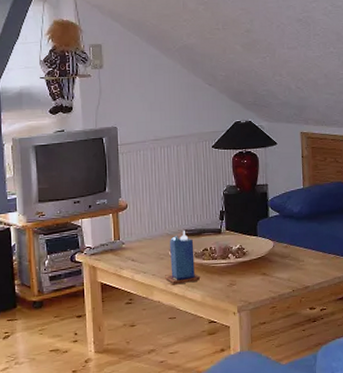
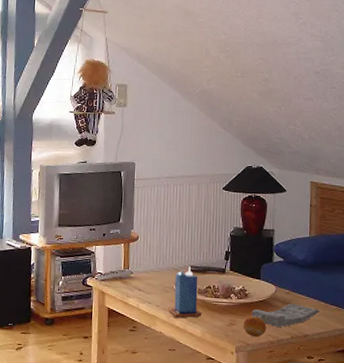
fruit: none [243,274,268,295] -> present [243,316,267,337]
magazine: none [251,256,319,283] -> present [251,303,320,328]

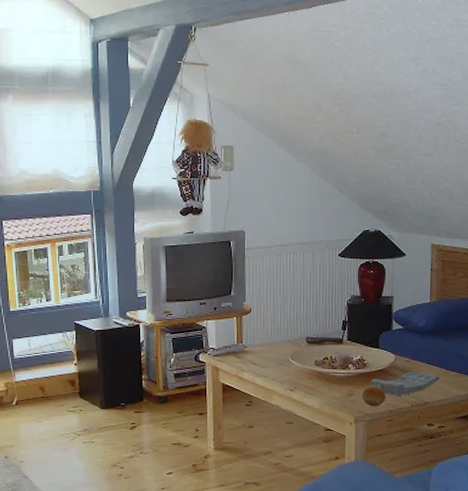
candle: present [168,267,202,318] -> none [284,338,320,391]

